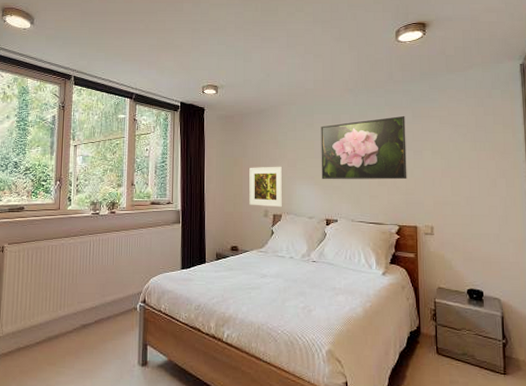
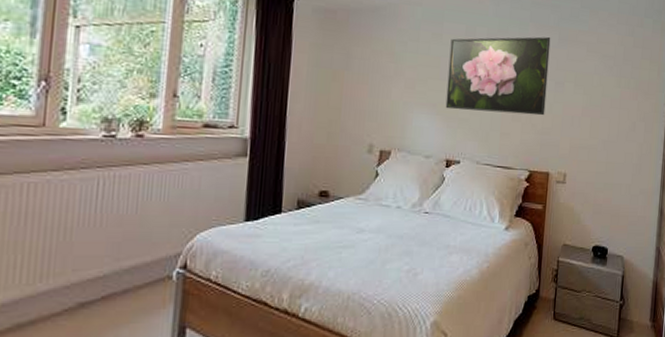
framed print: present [249,166,283,208] -> none [349,84,398,142]

